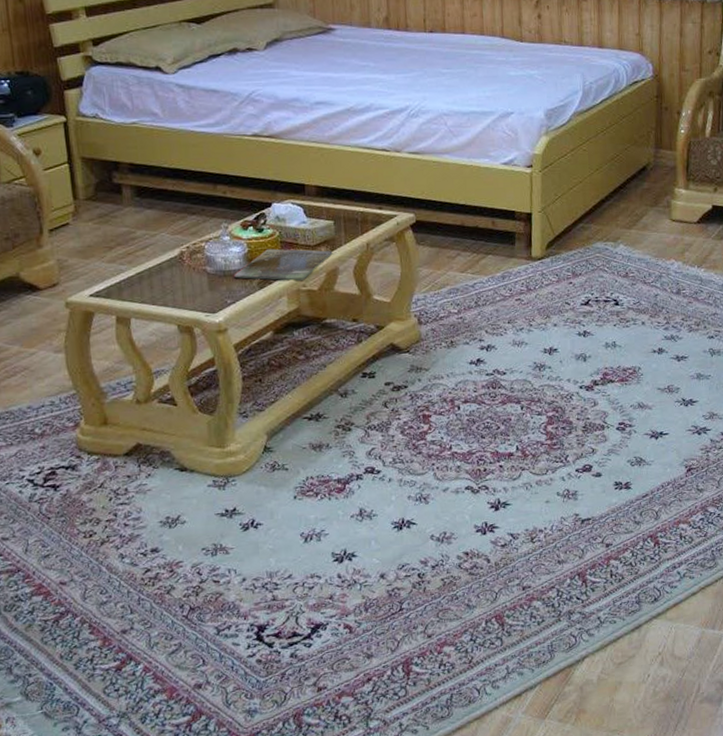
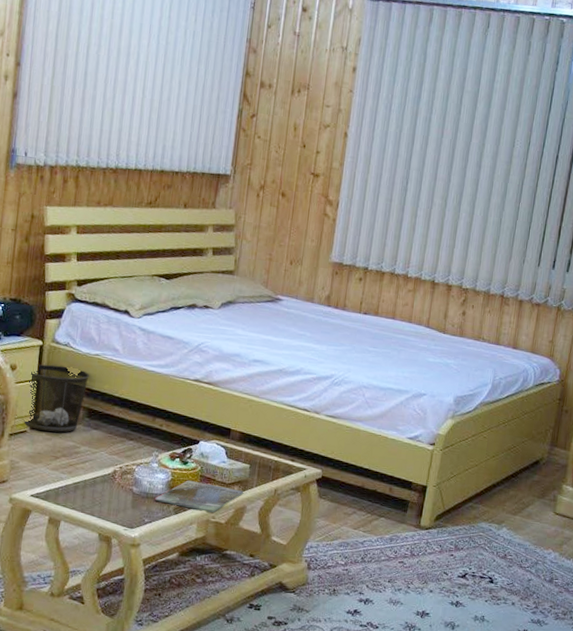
waste bin: none [59,142,130,220] -> present [23,364,89,433]

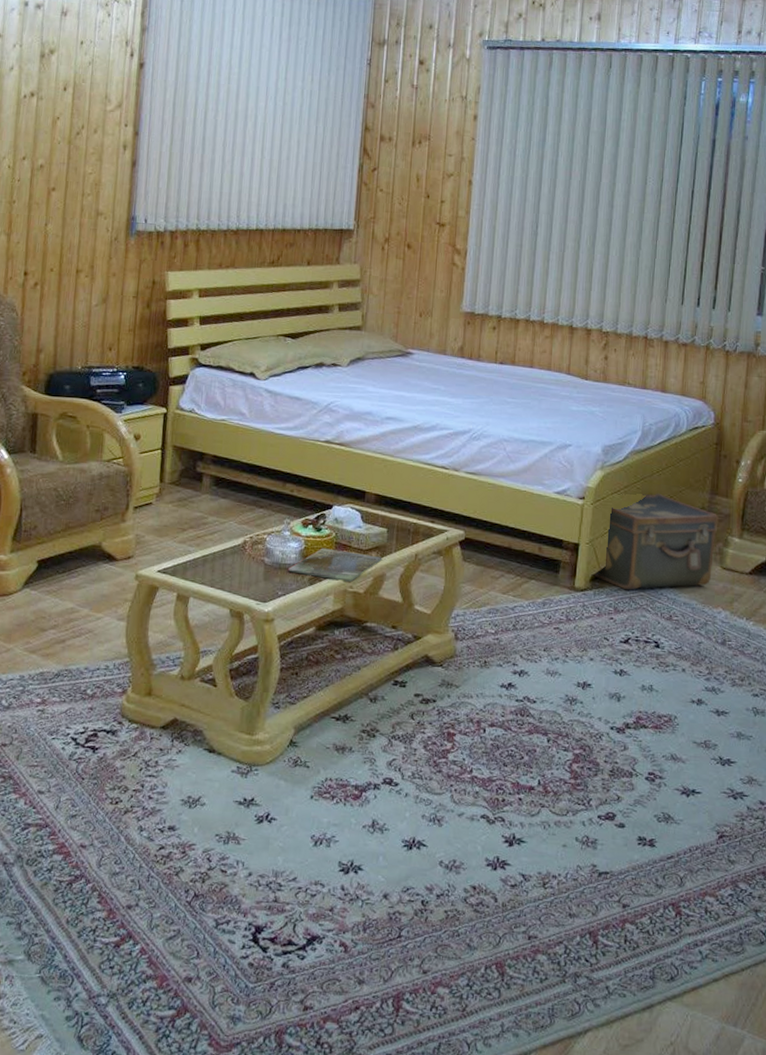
waste bin: present [23,364,89,433] -> none [149,433,215,503]
suitcase: none [436,442,556,530] -> present [591,493,719,590]

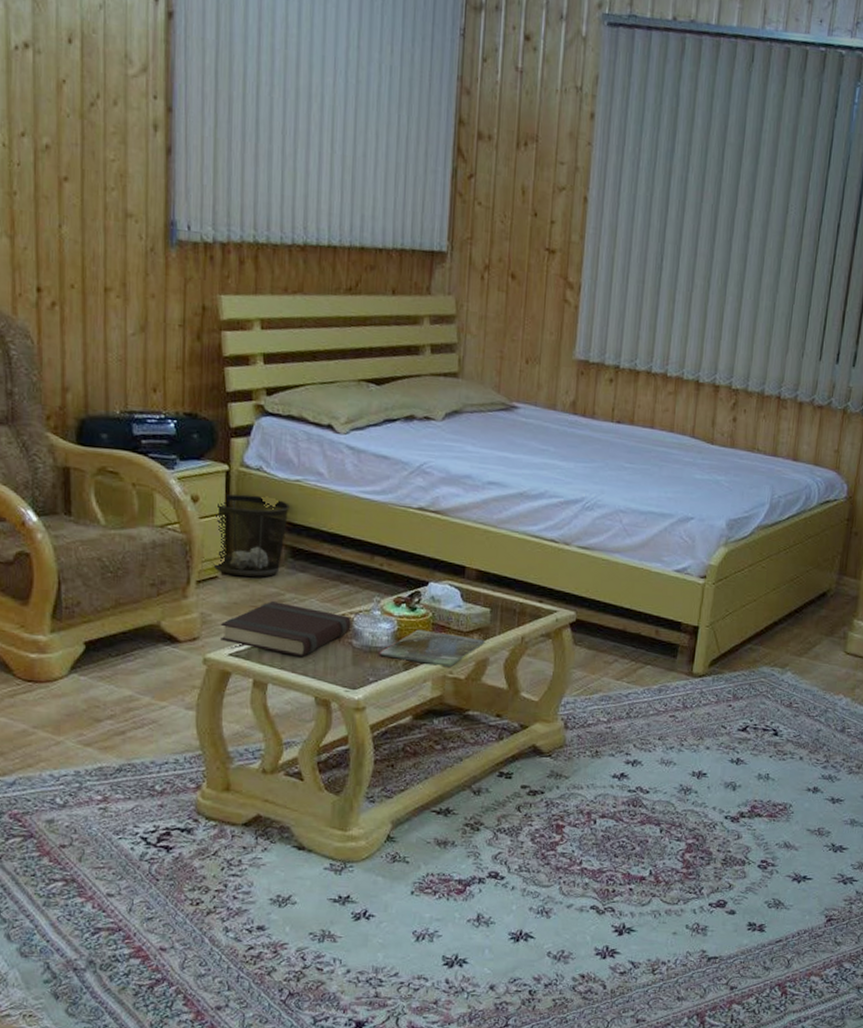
waste bin: none [149,433,215,503] -> present [213,494,290,577]
book: none [151,524,265,574] -> present [221,601,352,657]
suitcase: present [591,493,719,590] -> none [710,572,846,676]

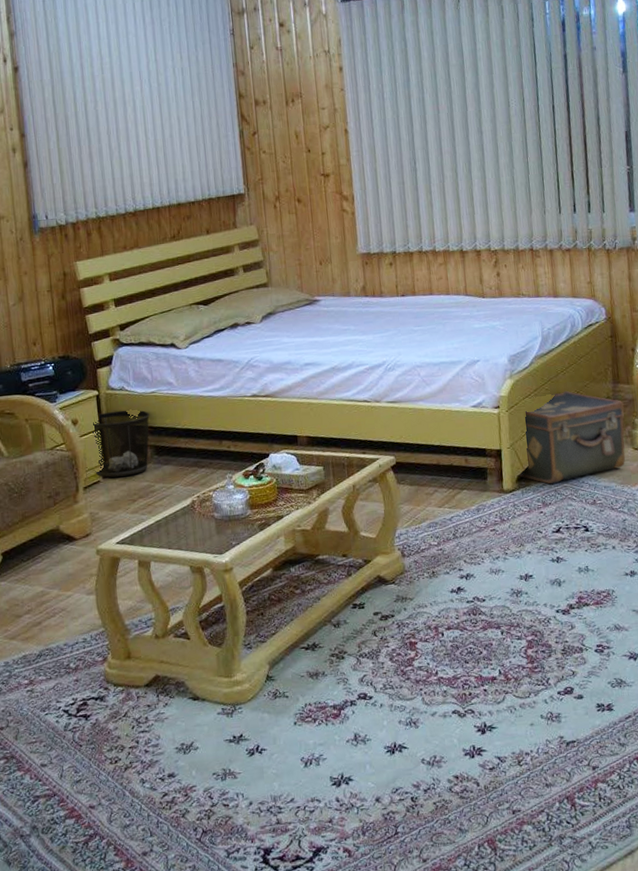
book: present [221,601,352,657] -> none [107,492,212,535]
magazine: present [379,629,485,667] -> none [237,493,323,523]
suitcase: none [710,572,846,676] -> present [516,390,626,485]

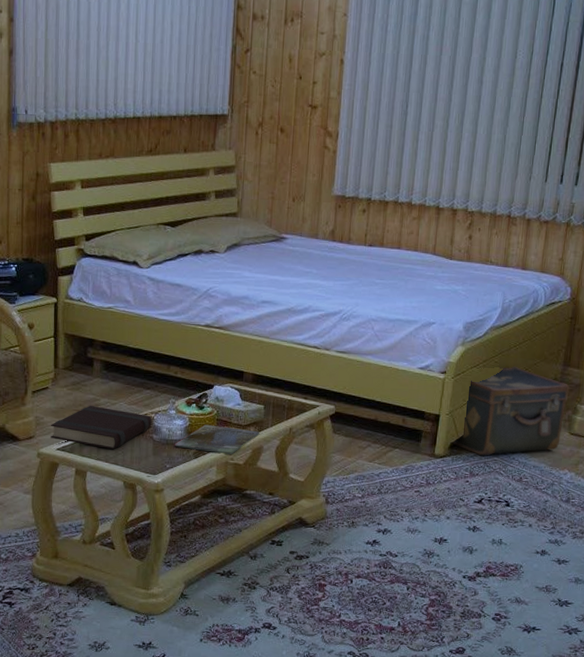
waste bin: present [93,410,150,478] -> none [45,321,104,387]
book: none [107,492,212,535] -> present [51,406,153,450]
magazine: none [237,493,323,523] -> present [174,424,260,454]

